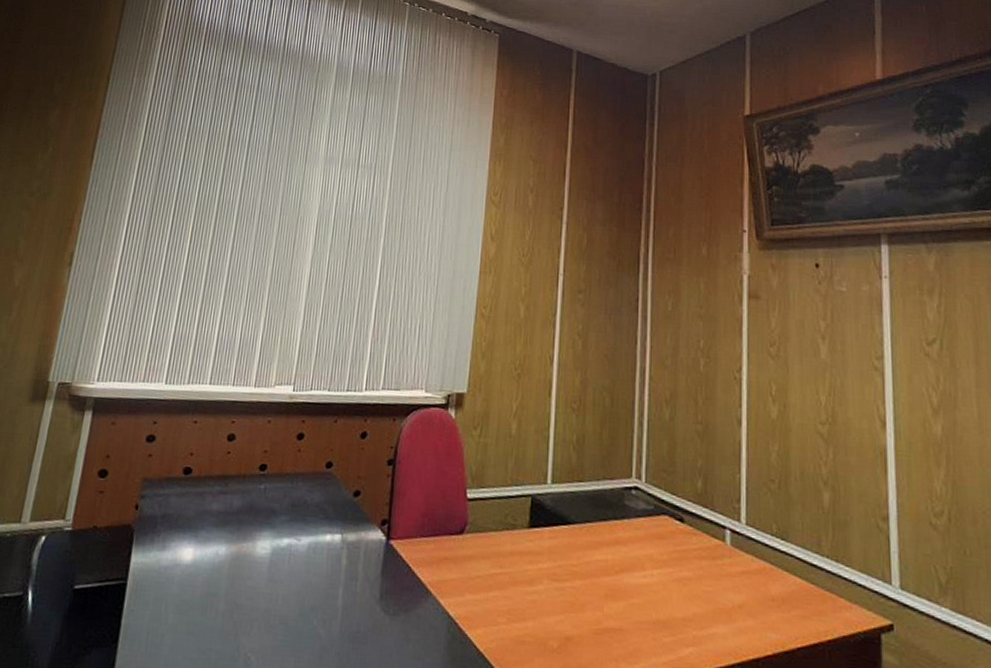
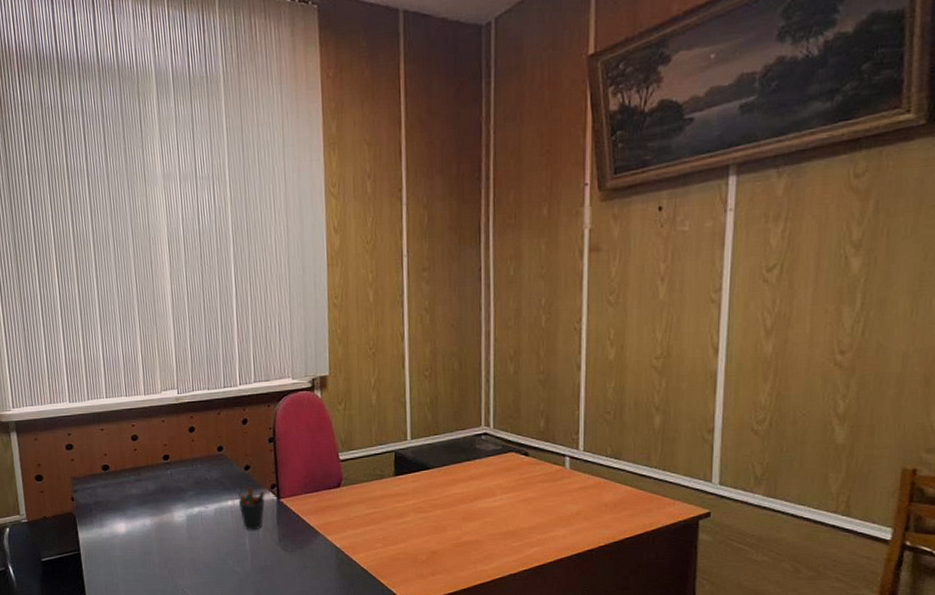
pen holder: none [338,519,373,579] -> present [237,487,265,531]

